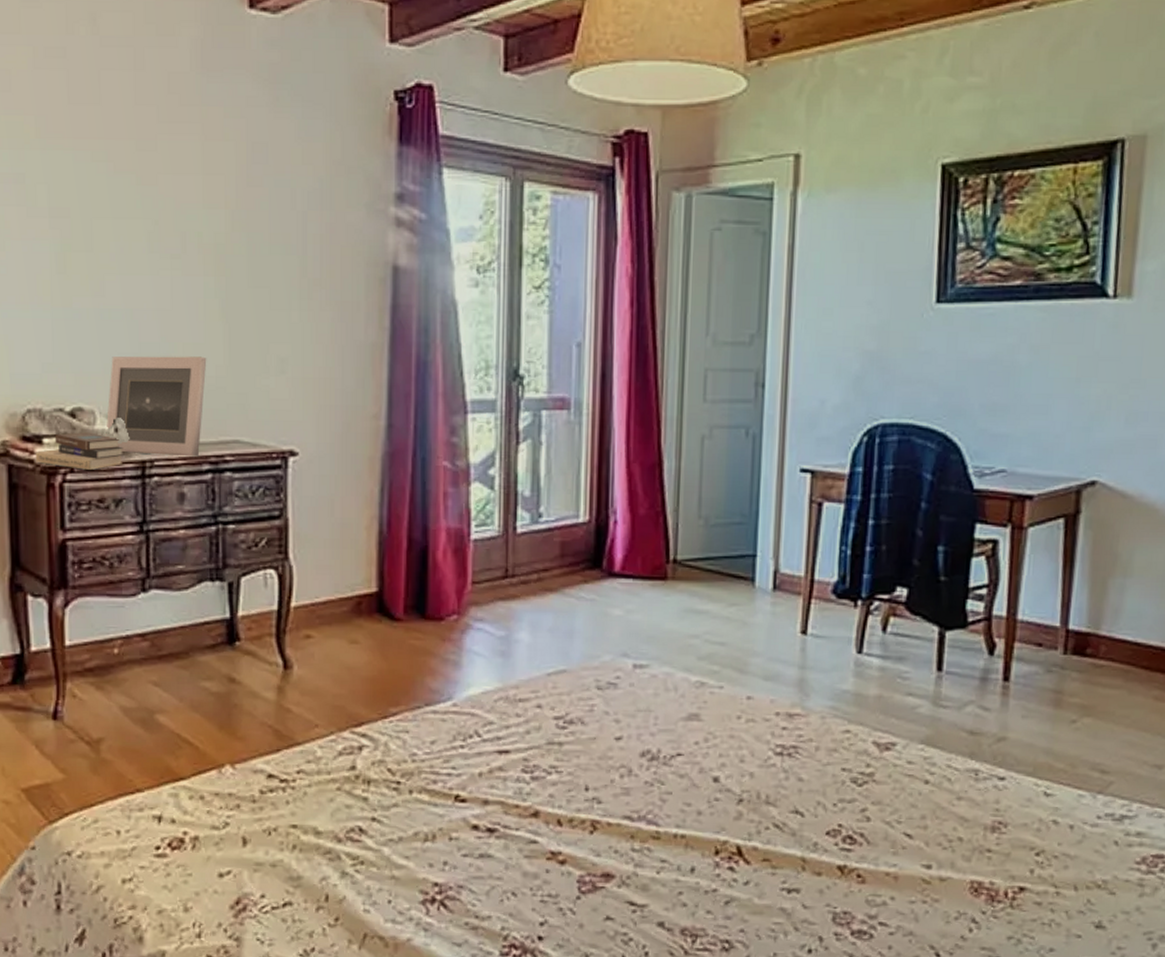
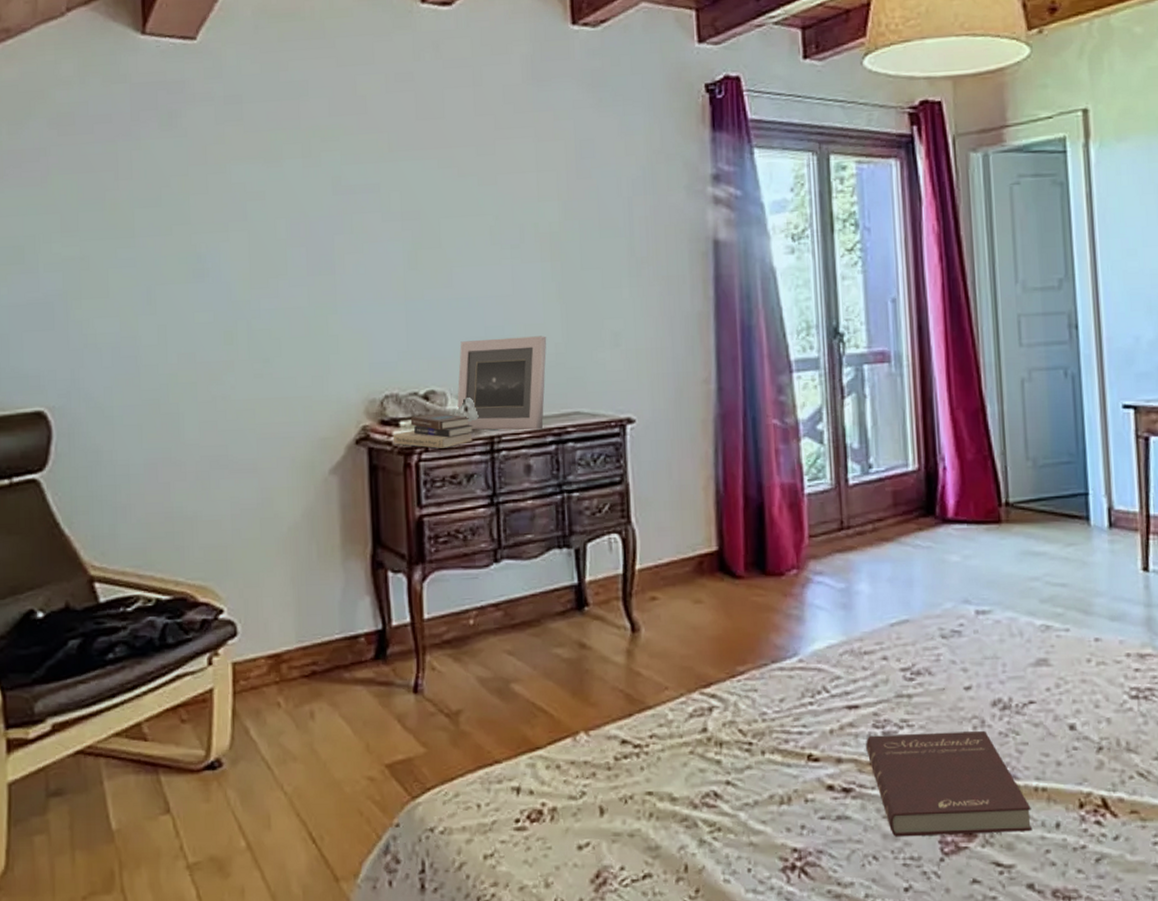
book: none [513,779,669,876] -> present [866,730,1033,837]

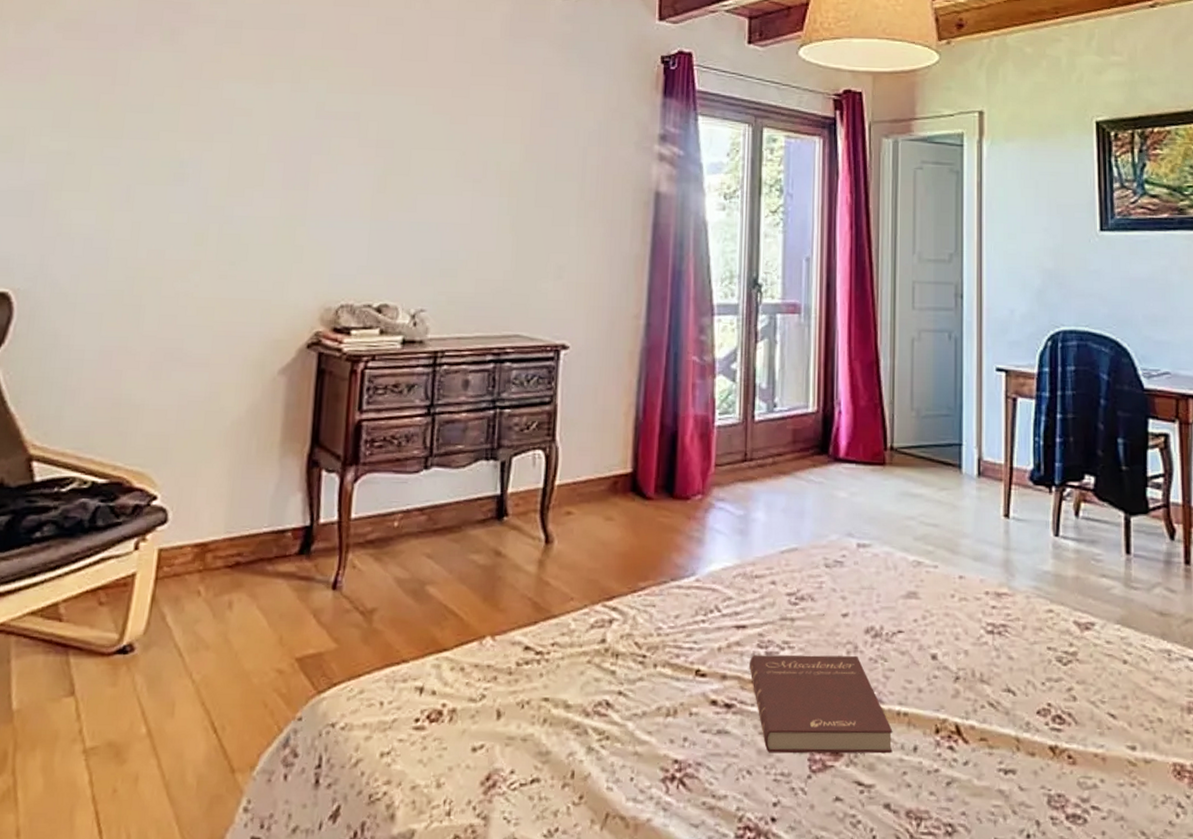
books: present [392,413,473,449] -> none [342,325,420,358]
picture frame: present [456,336,547,430] -> none [405,261,497,348]

